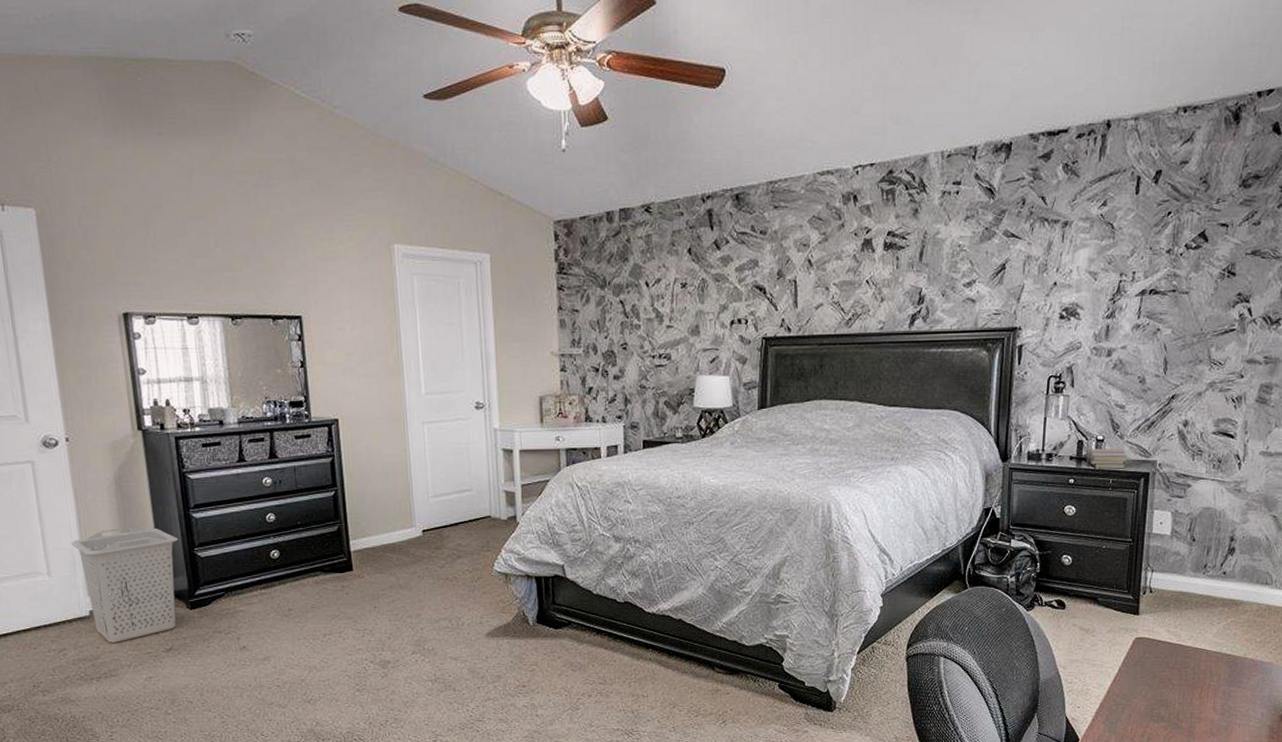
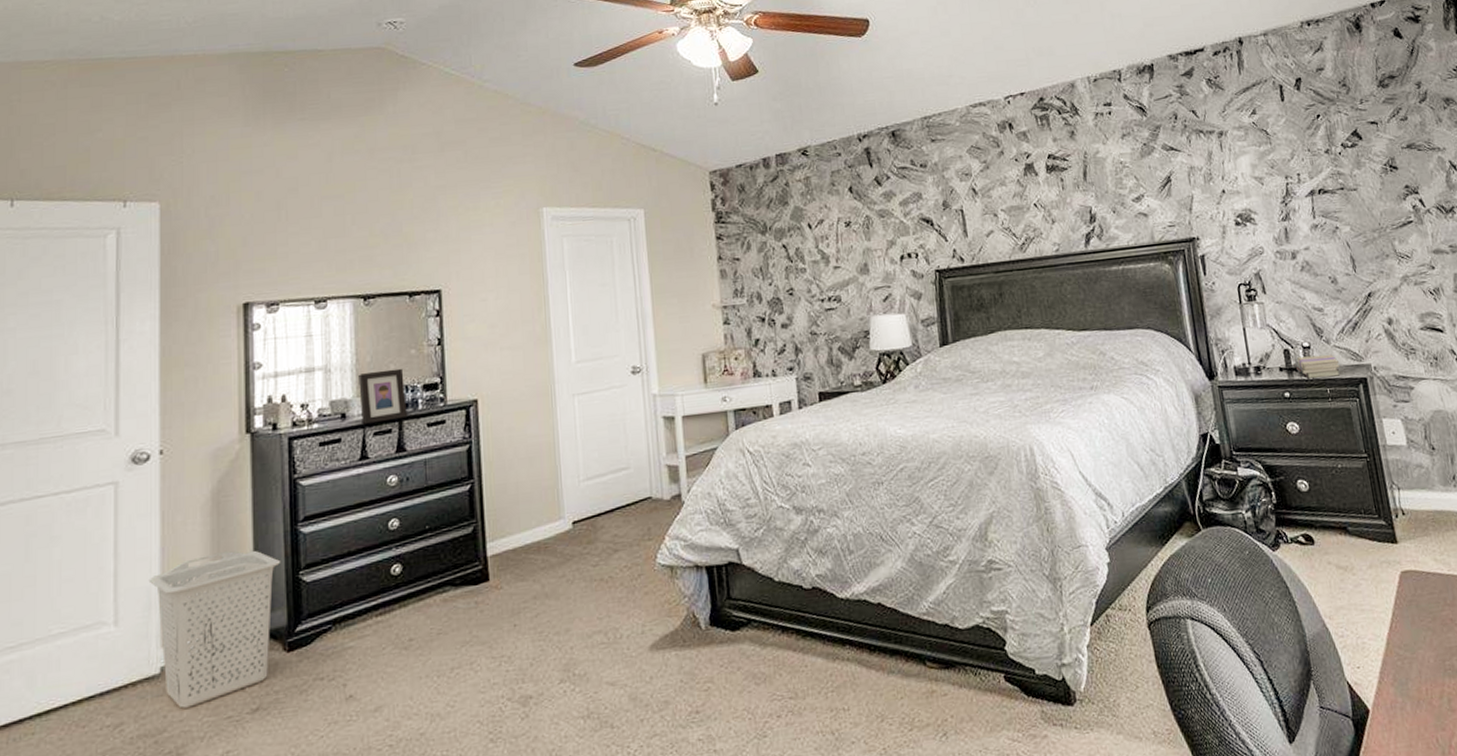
picture frame: none [232,385,277,433] -> present [359,368,407,426]

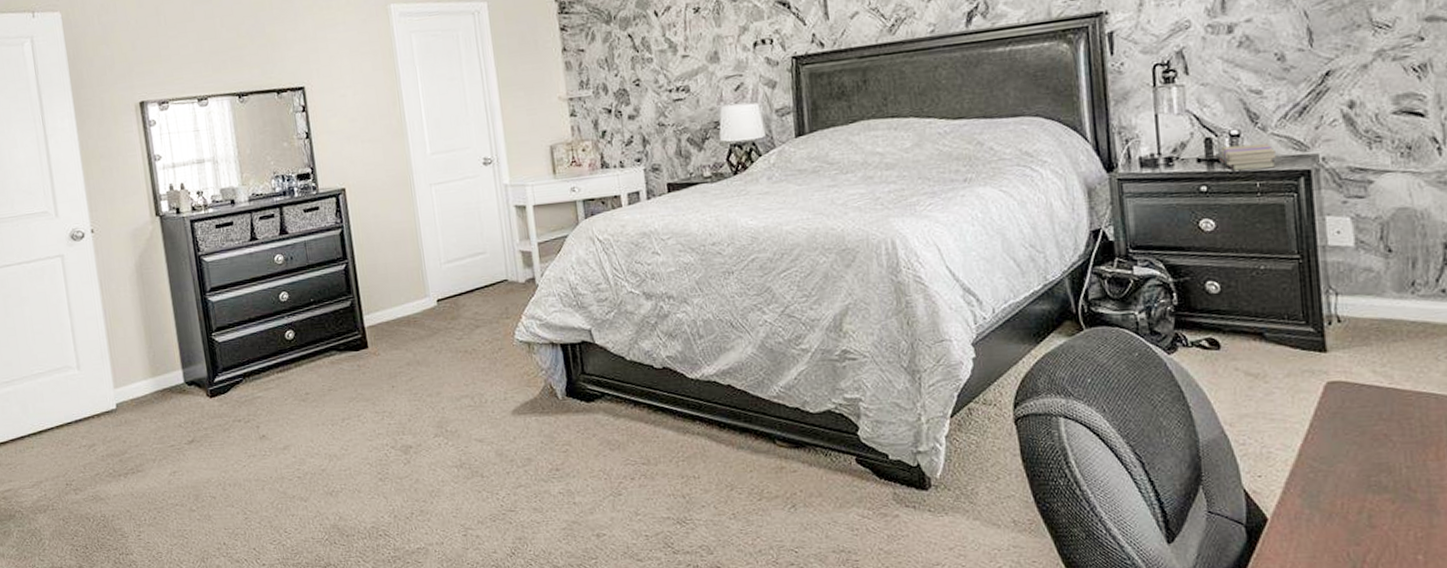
laundry basket: present [148,550,281,708] -> none [97,314,197,436]
picture frame: present [359,368,407,426] -> none [241,160,286,211]

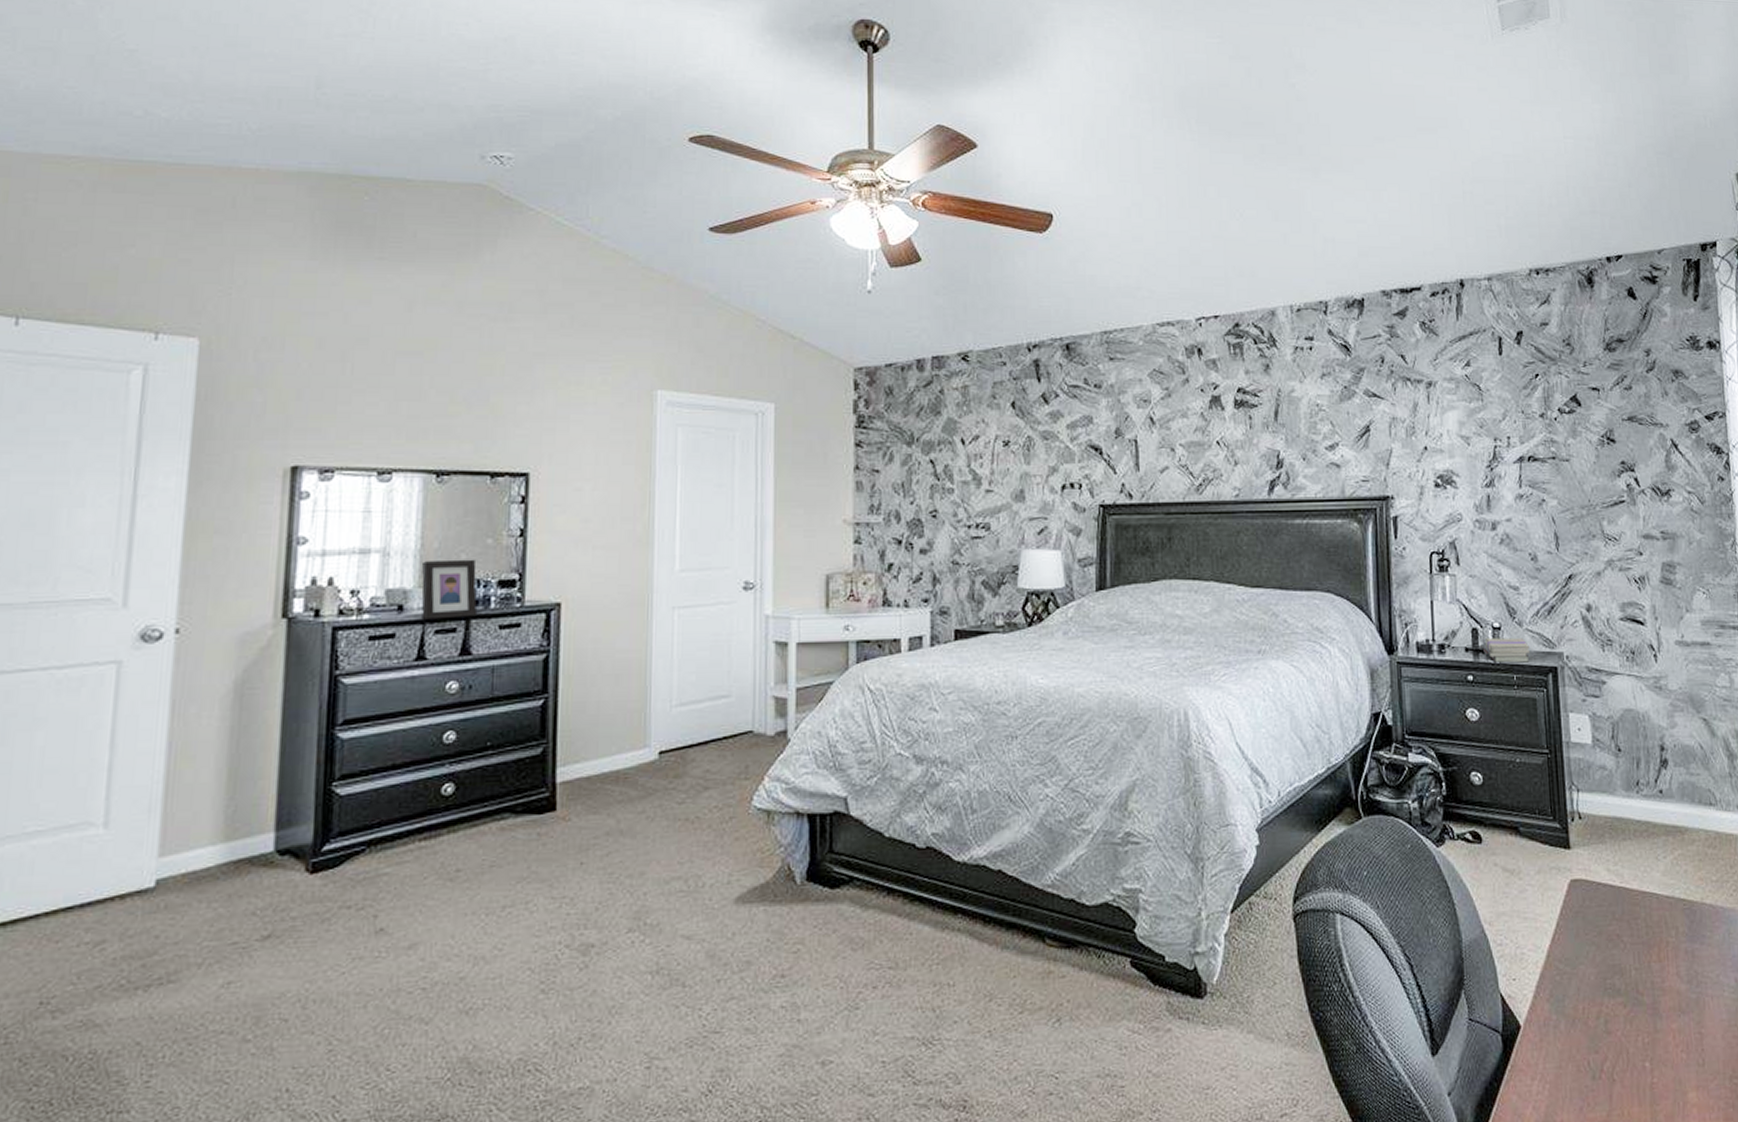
picture frame: none [241,160,286,211] -> present [421,559,477,621]

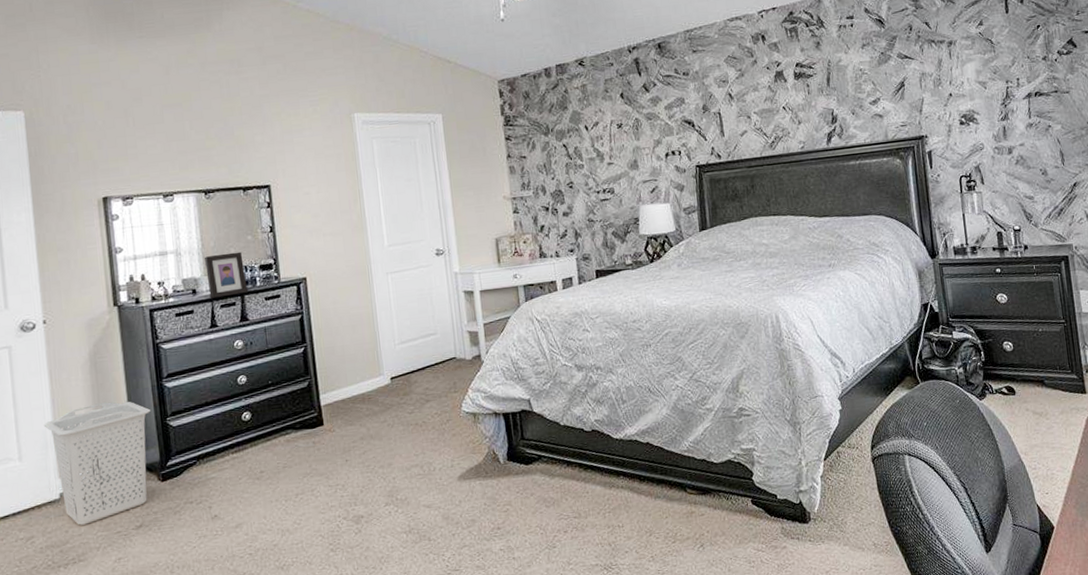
laundry basket: none [149,753,312,929] -> present [43,401,151,525]
books: present [1480,637,1530,664] -> none [1005,235,1045,258]

